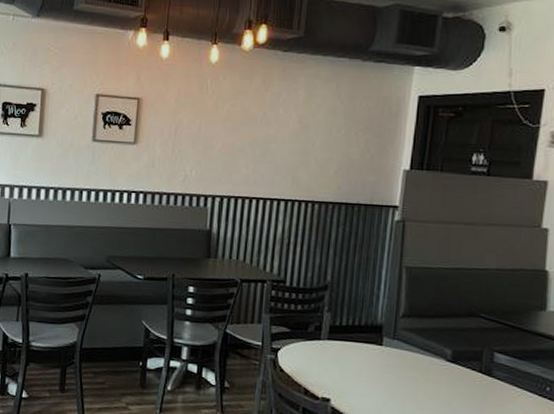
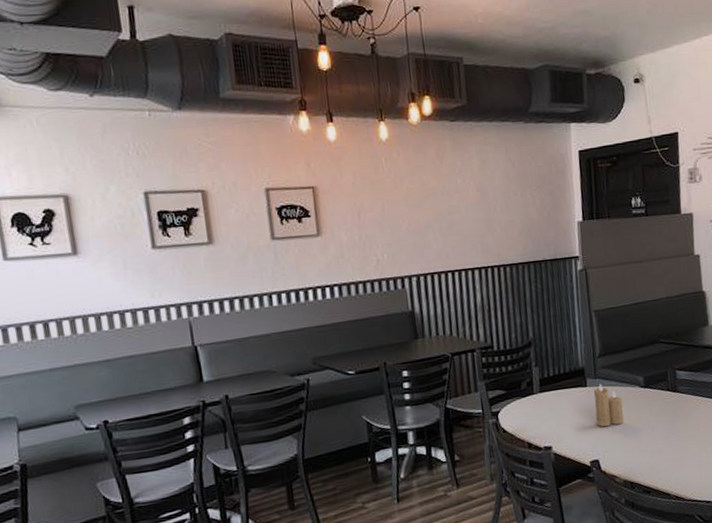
candle: none [386,346,422,395] -> present [593,384,624,427]

